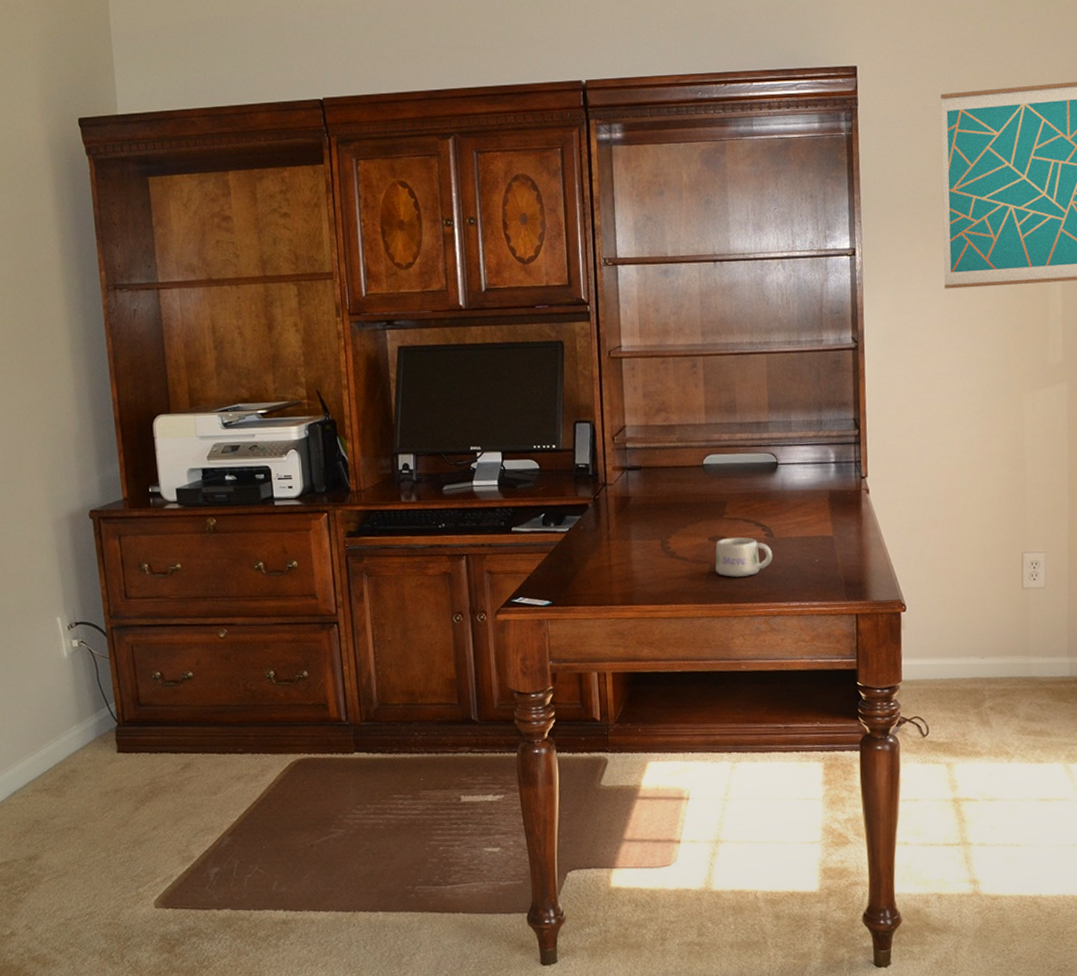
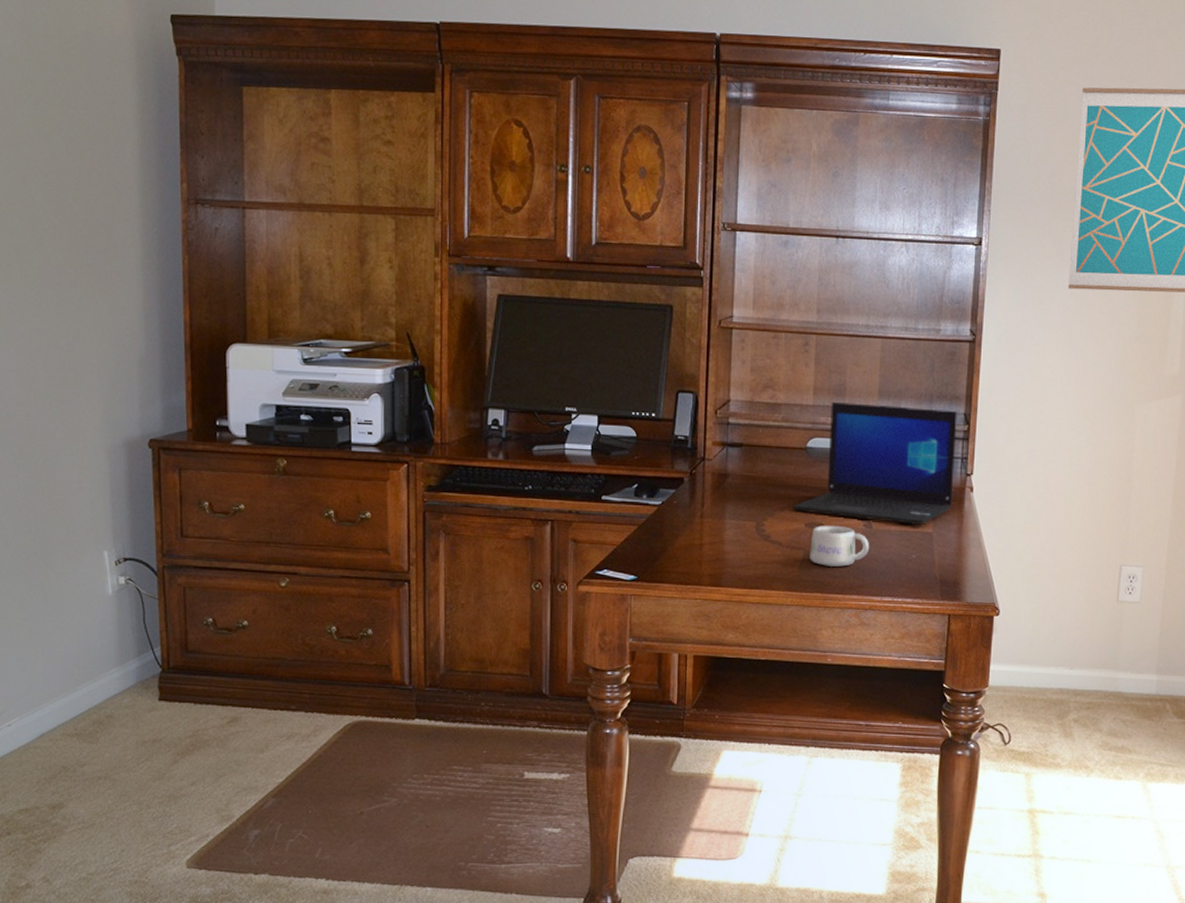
laptop: none [695,416,850,530] -> present [792,402,957,525]

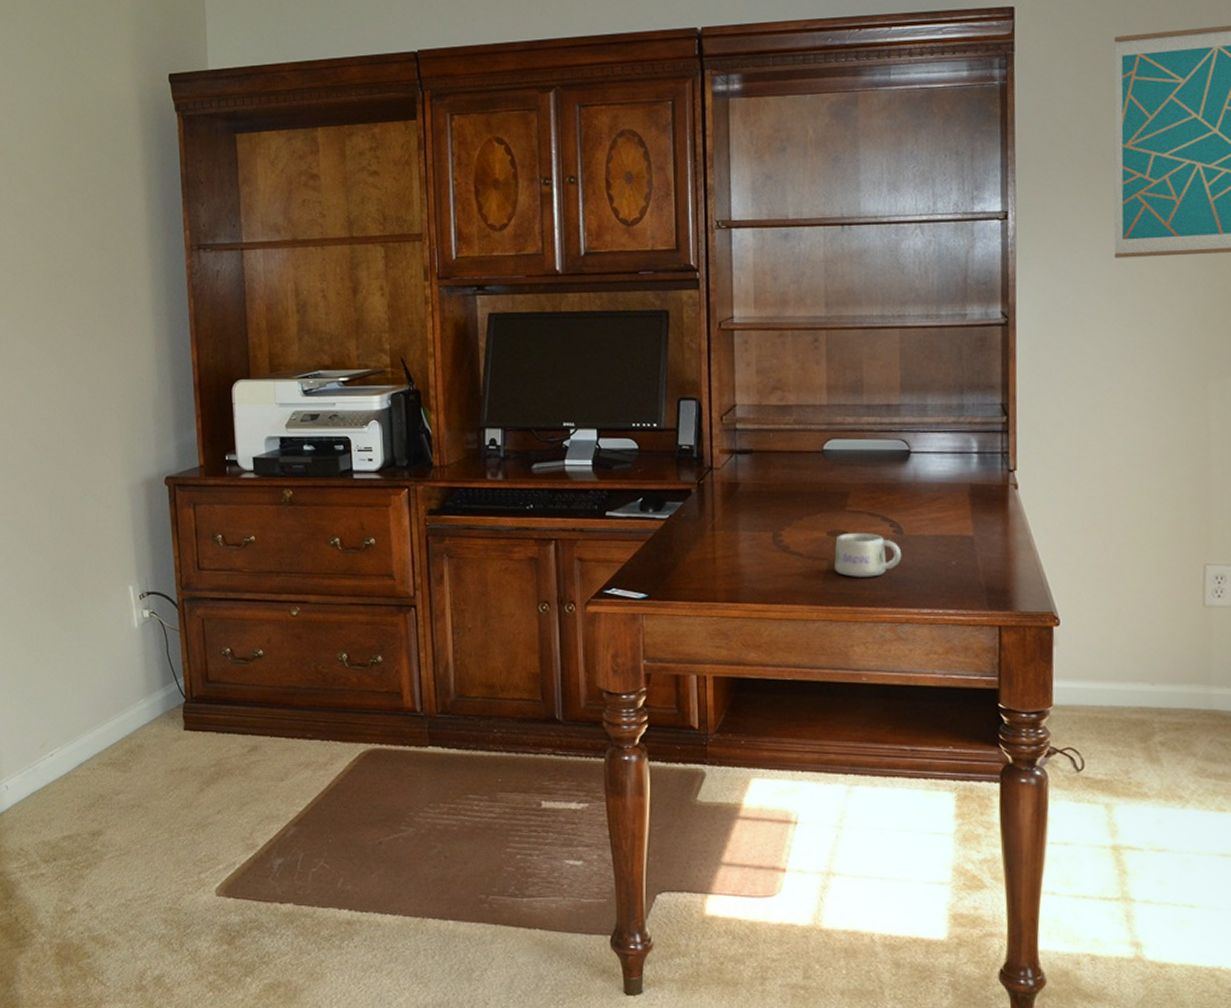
laptop: present [792,402,957,525] -> none [812,400,995,528]

